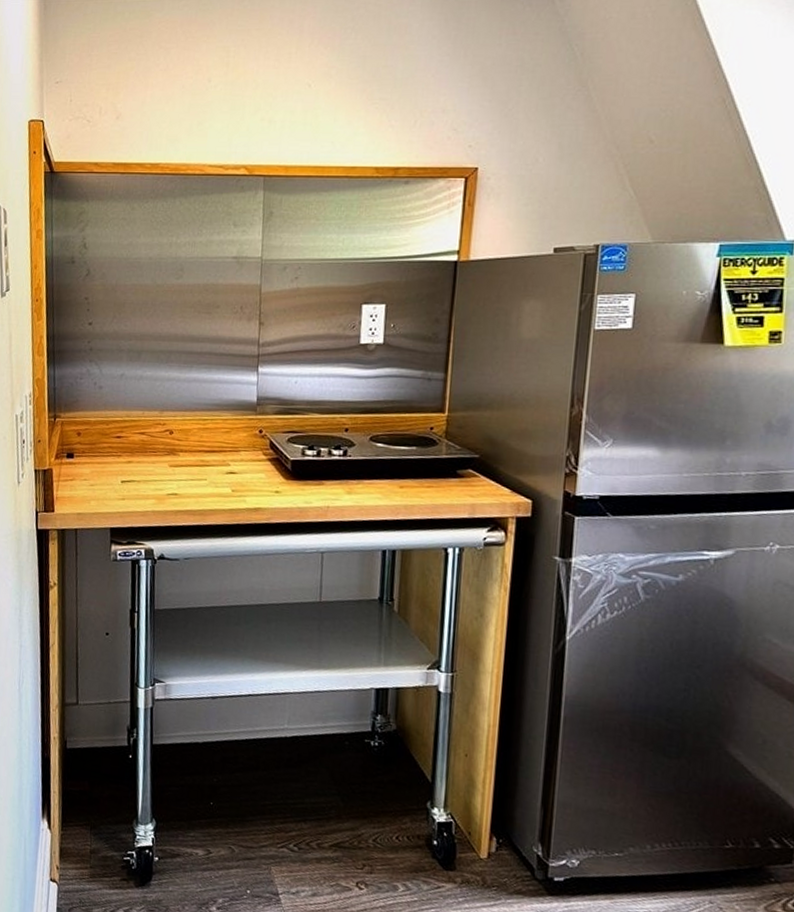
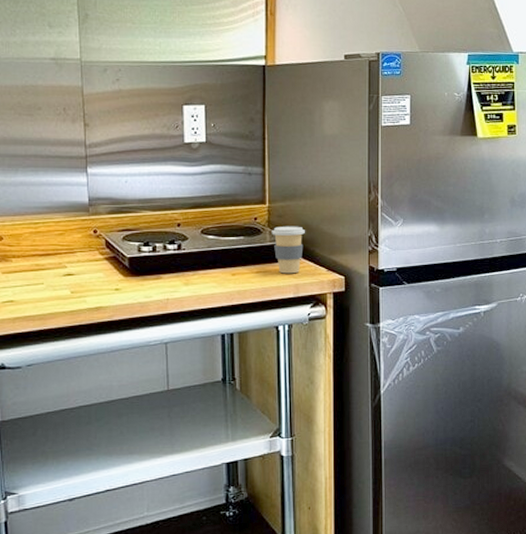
coffee cup: none [449,438,488,492] -> present [272,226,305,274]

